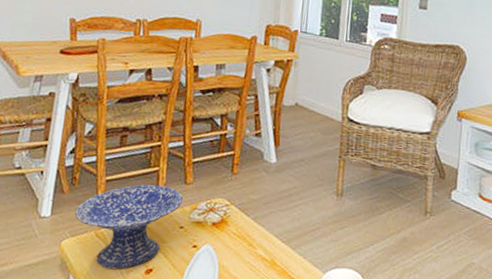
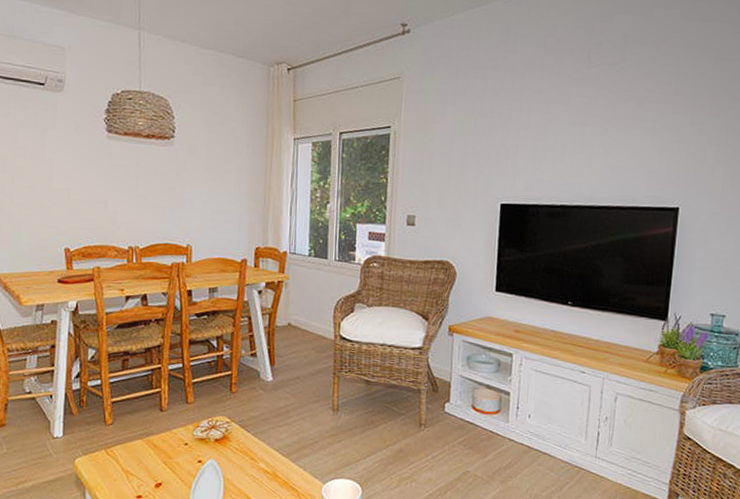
decorative bowl: present [75,184,183,269] -> none [85,404,186,484]

